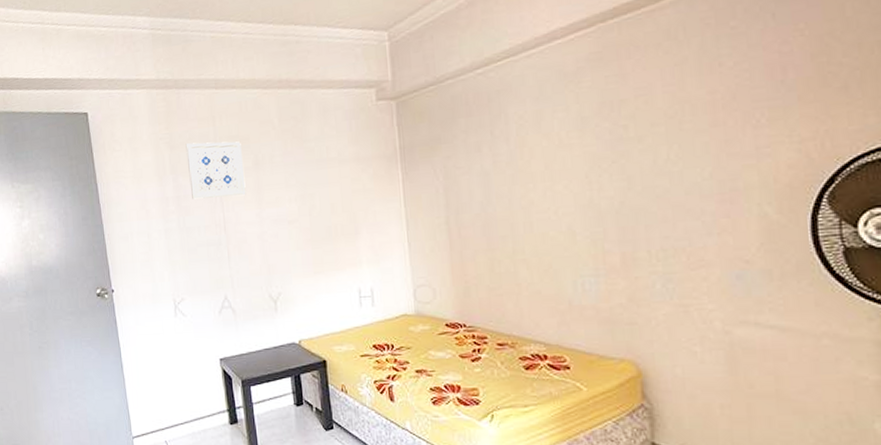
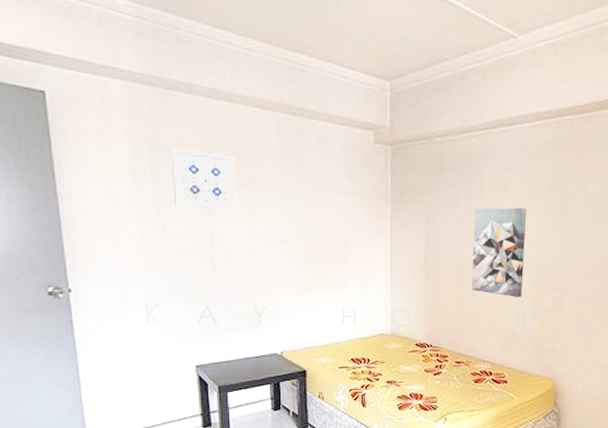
wall art: none [502,143,577,258] -> present [471,207,527,297]

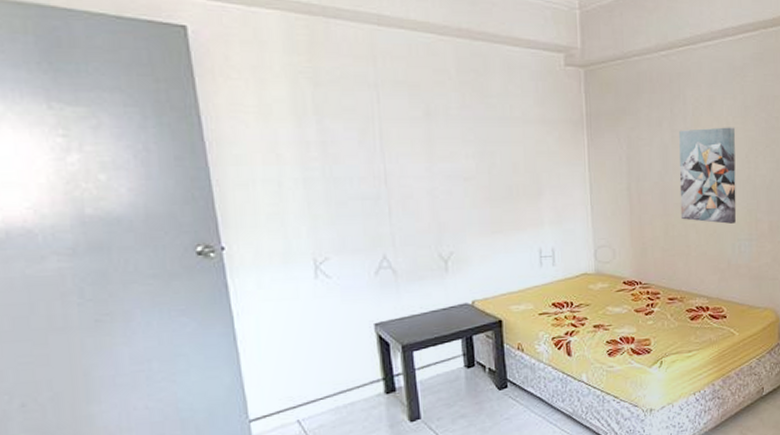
wall art: present [170,148,237,211] -> none [335,82,414,147]

